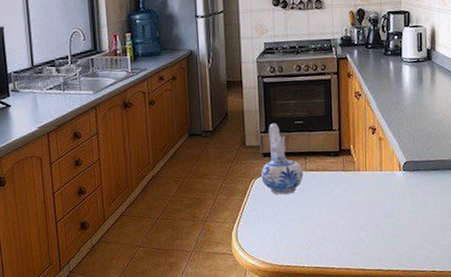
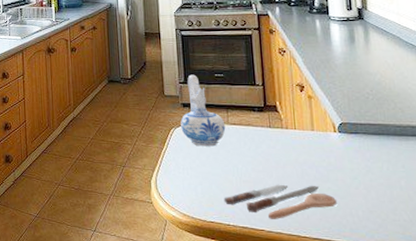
spoon: none [299,222,398,257] -> present [223,184,338,219]

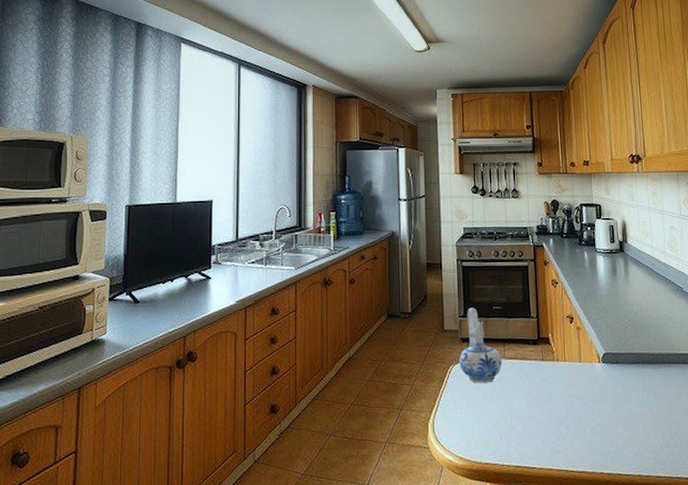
spoon: present [223,184,338,219] -> none [499,418,601,455]

